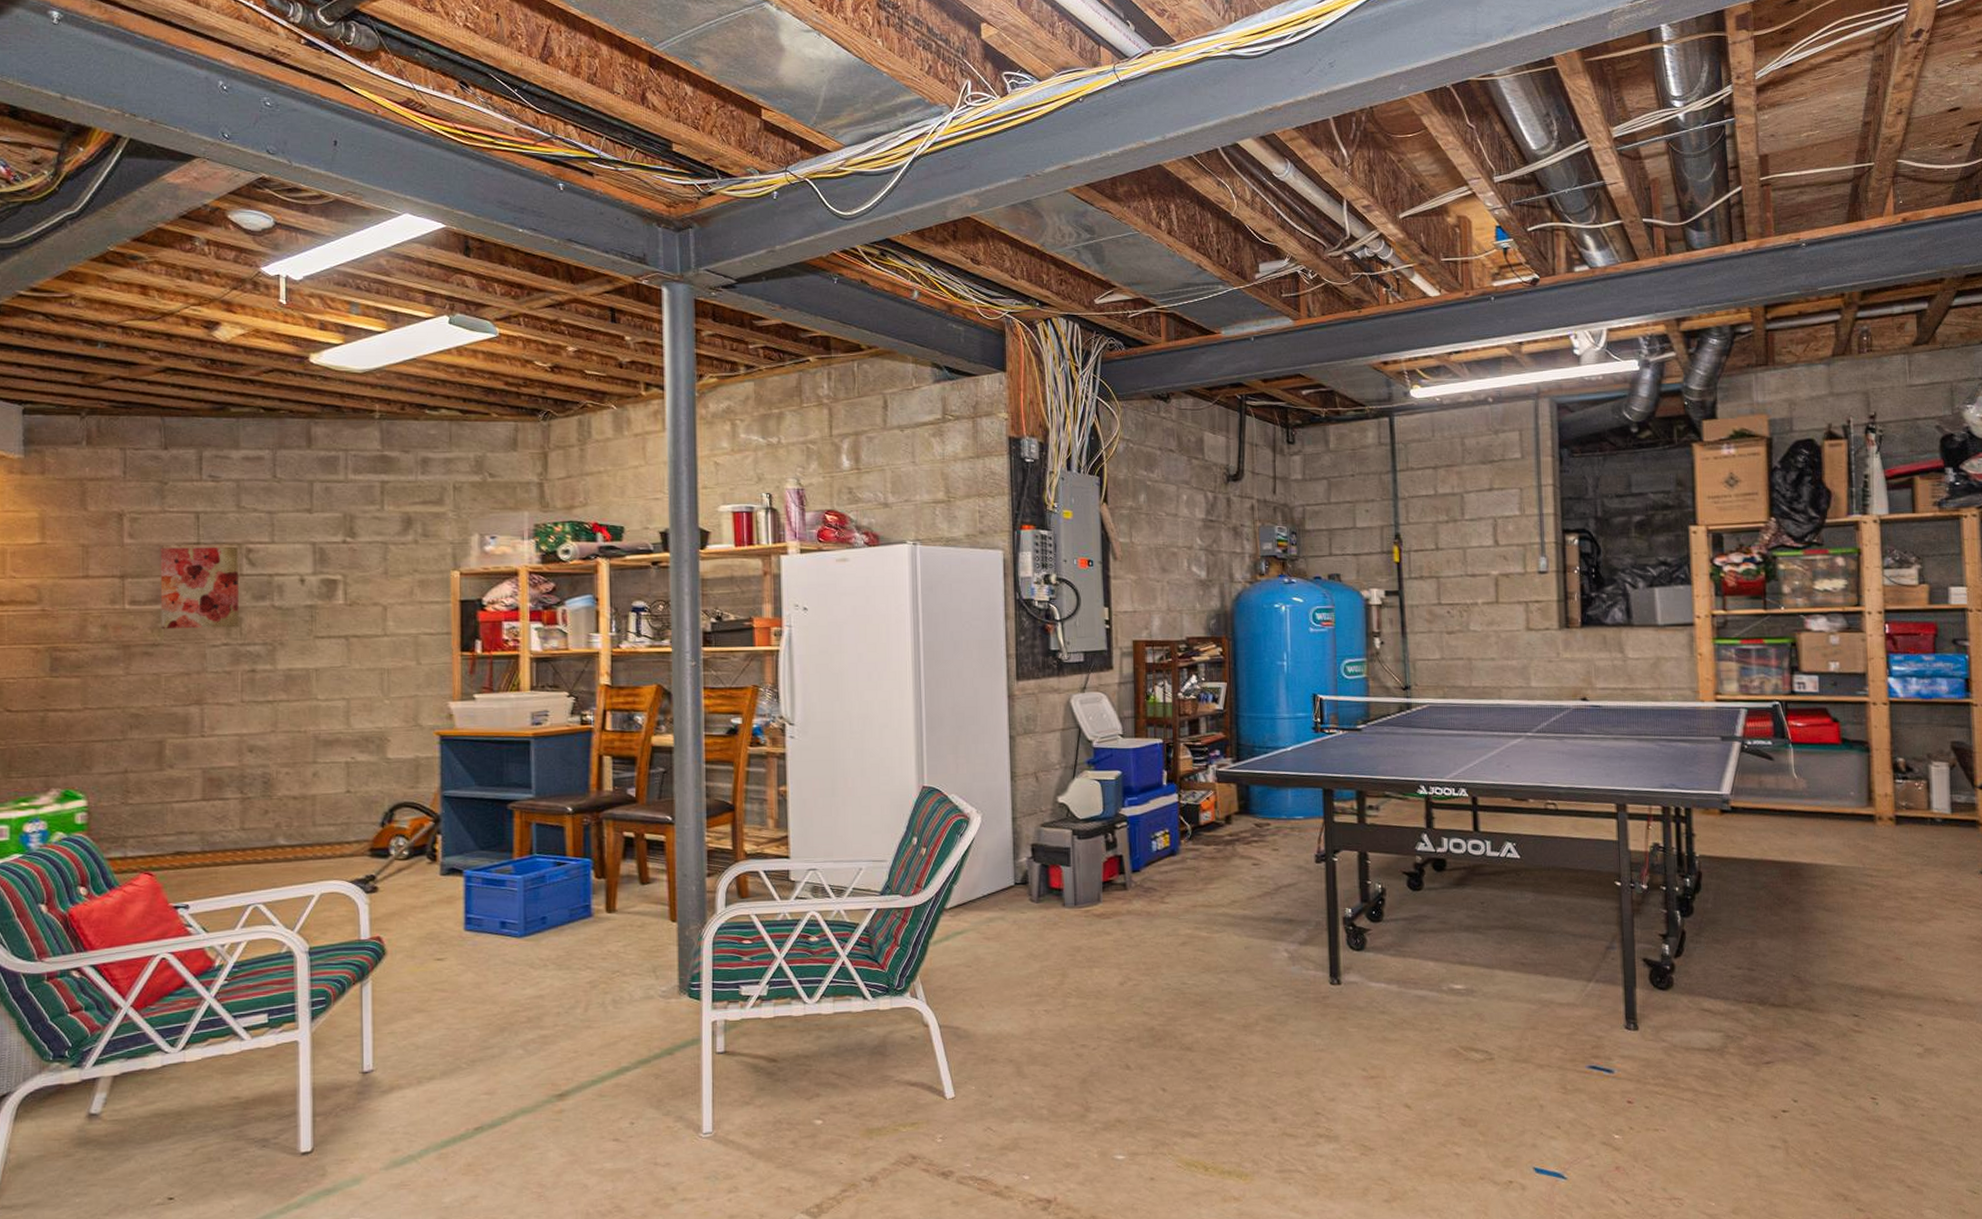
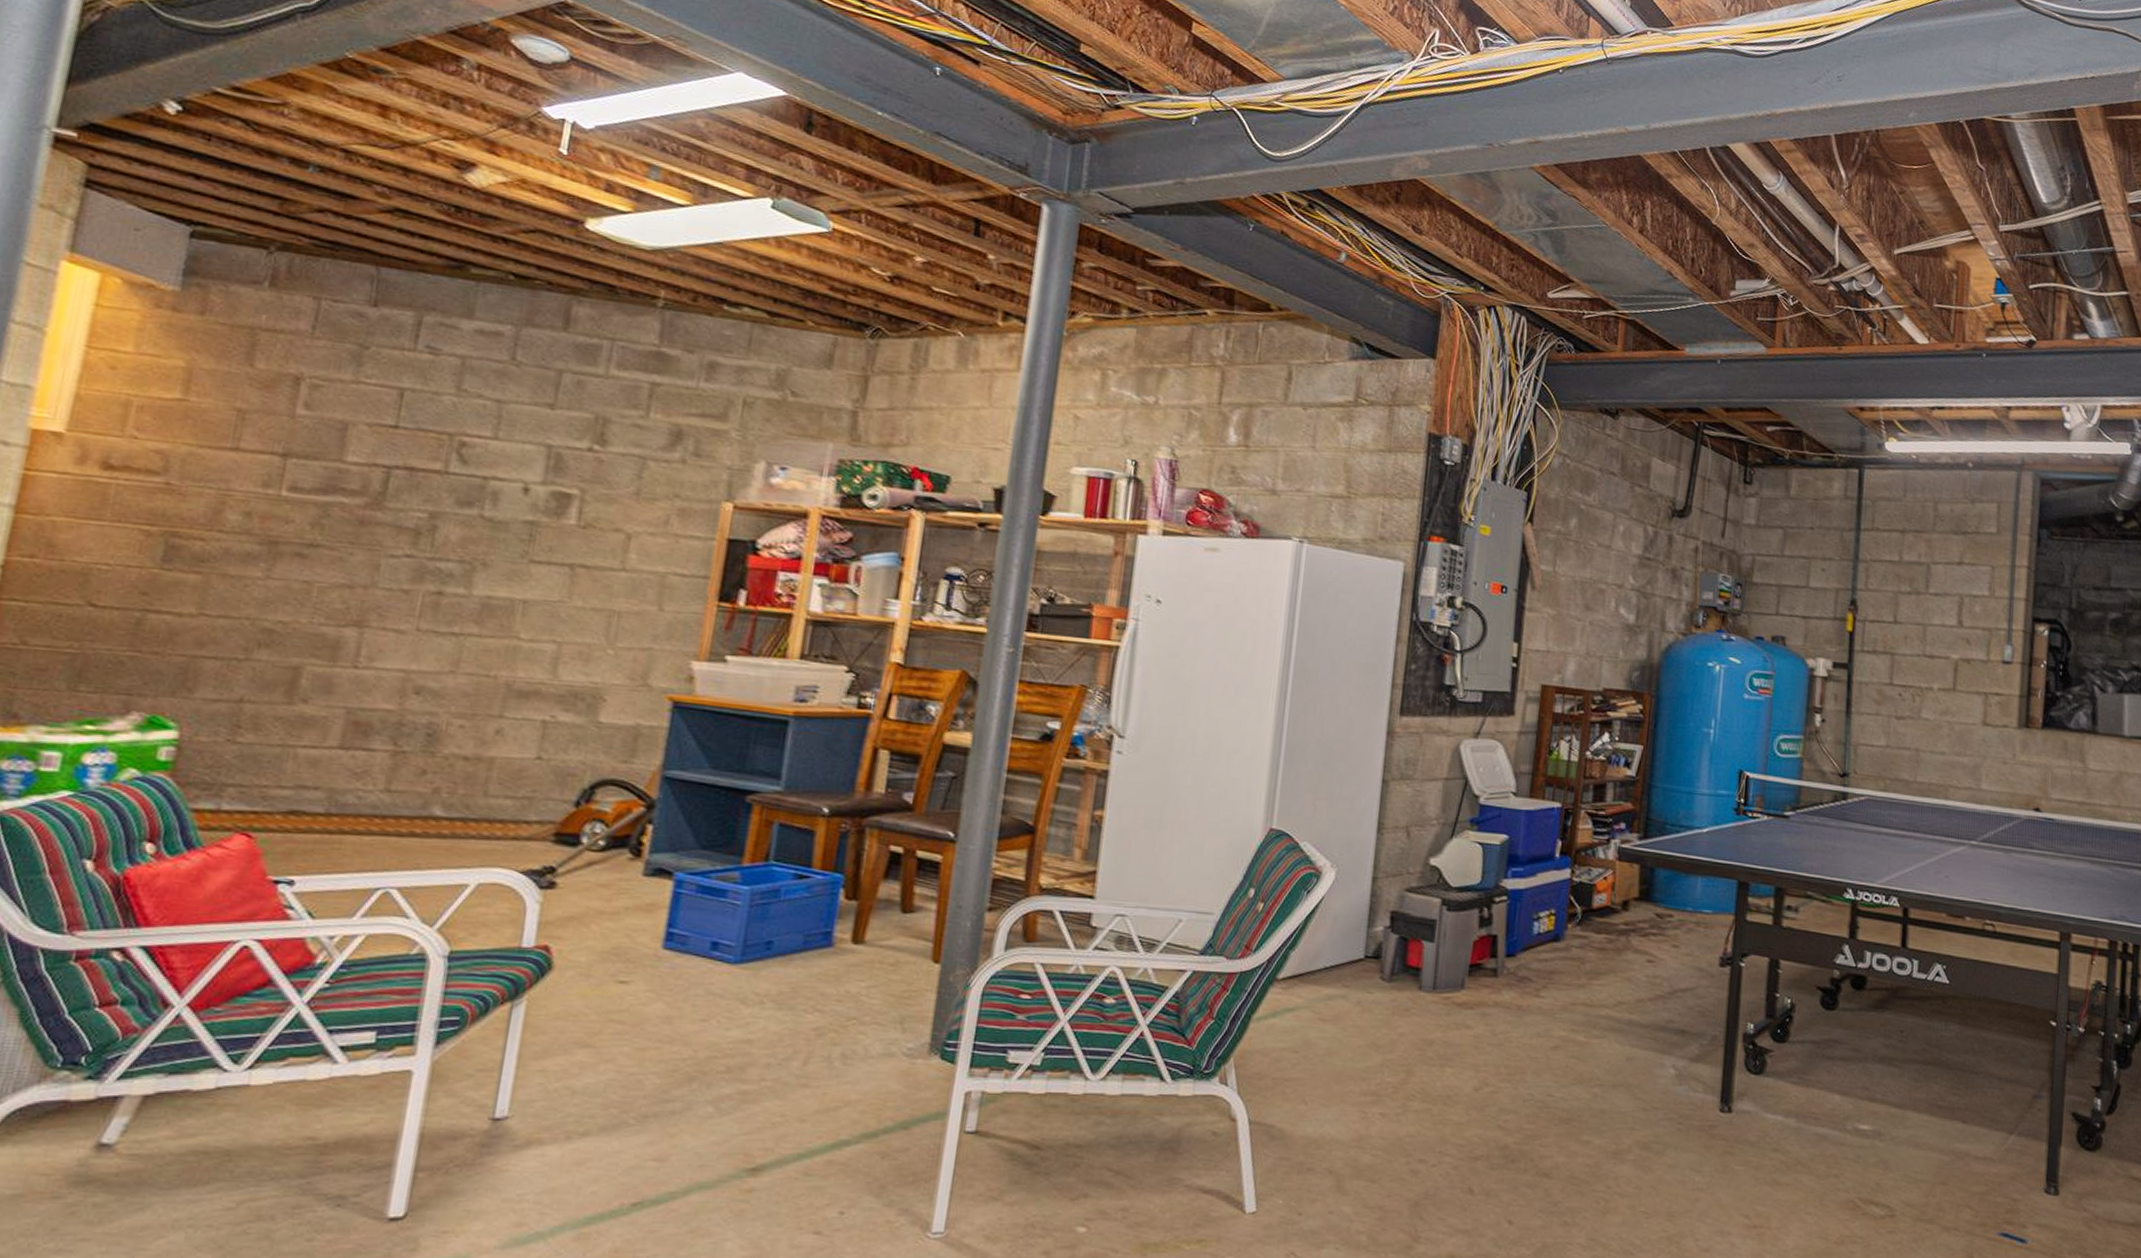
wall art: present [160,546,239,630] -> none [325,426,448,537]

